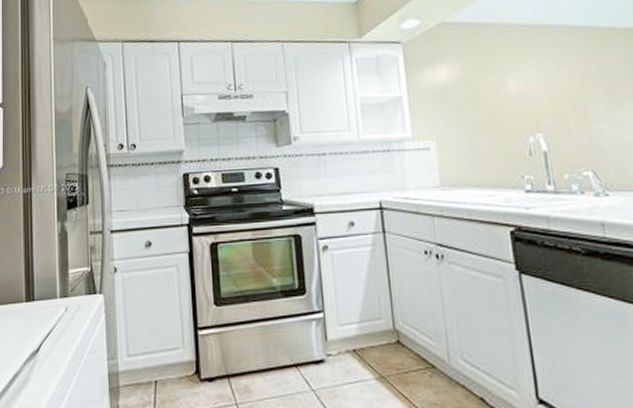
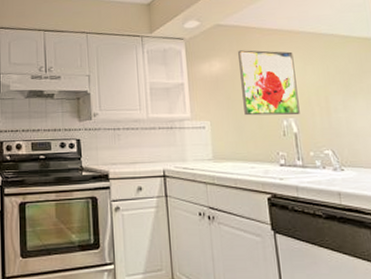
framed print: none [470,51,551,133] -> present [238,50,300,116]

